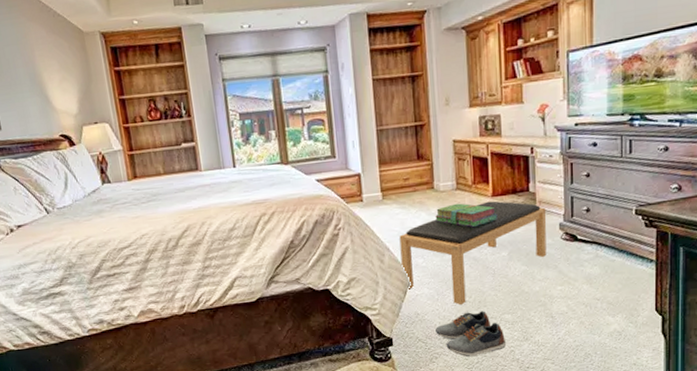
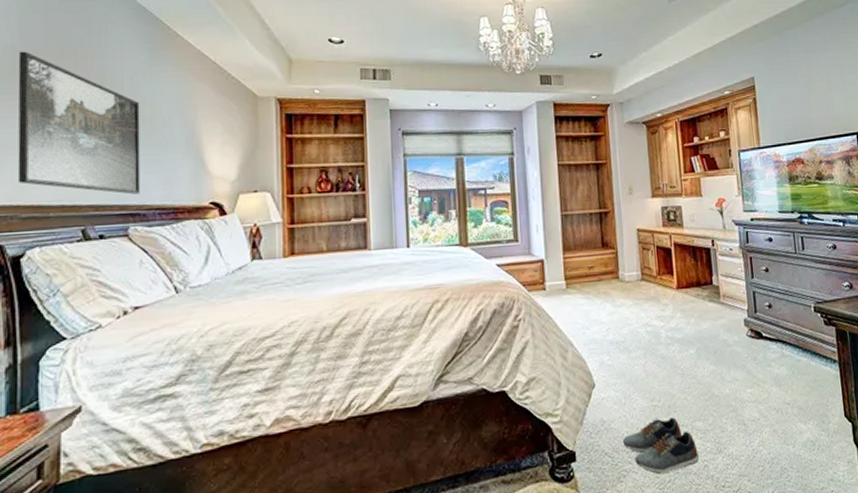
bench: present [399,201,547,306] -> none [583,293,734,411]
stack of books: present [434,203,498,228] -> none [620,295,684,322]

